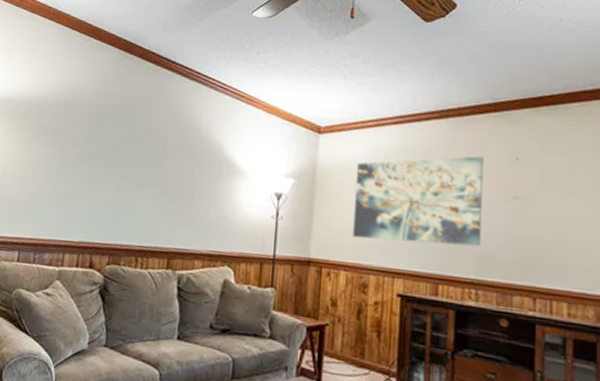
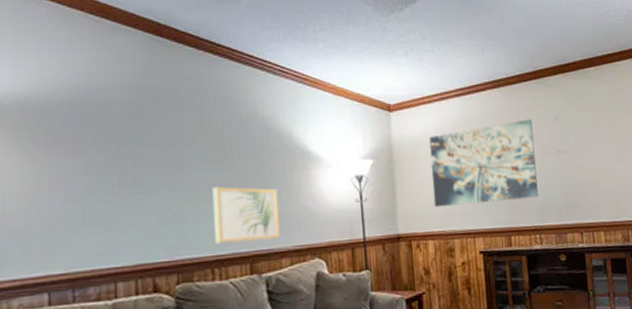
wall art: none [143,185,201,241] -> present [213,186,279,244]

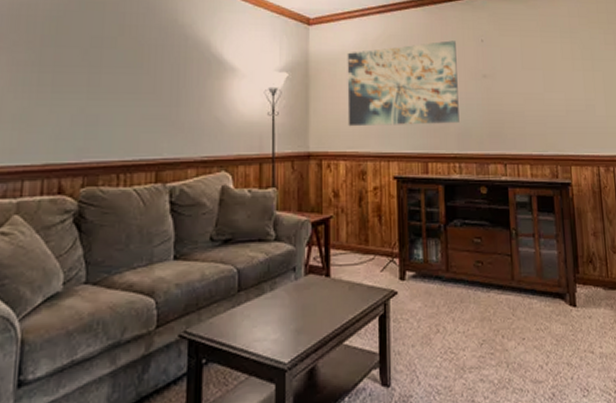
wall art: present [213,186,279,244] -> none [124,91,189,149]

